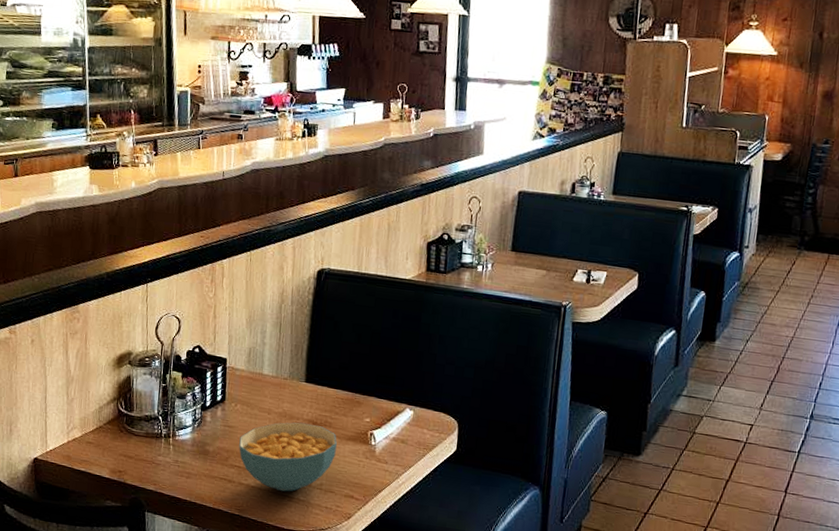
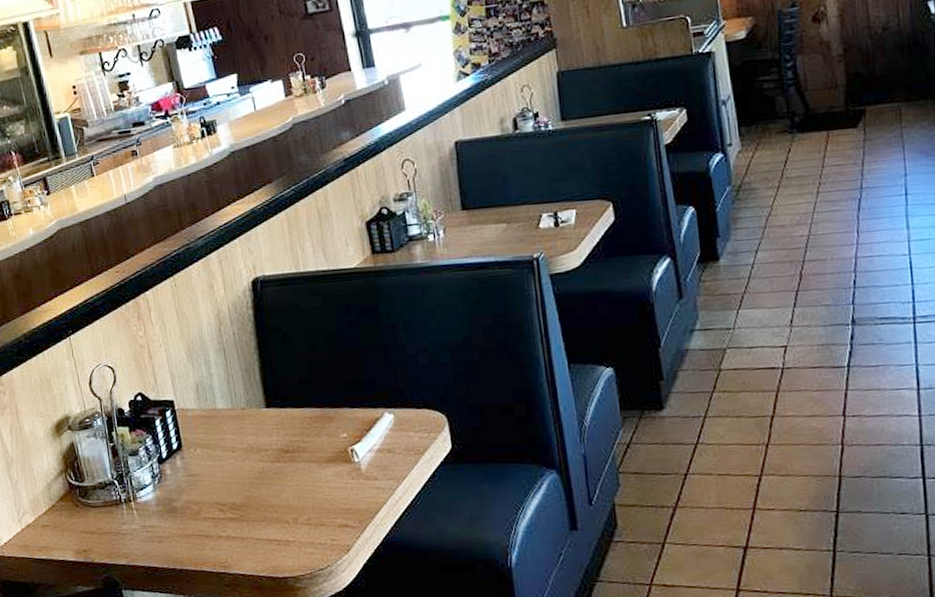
cereal bowl: present [239,422,337,492] -> none [207,453,318,536]

